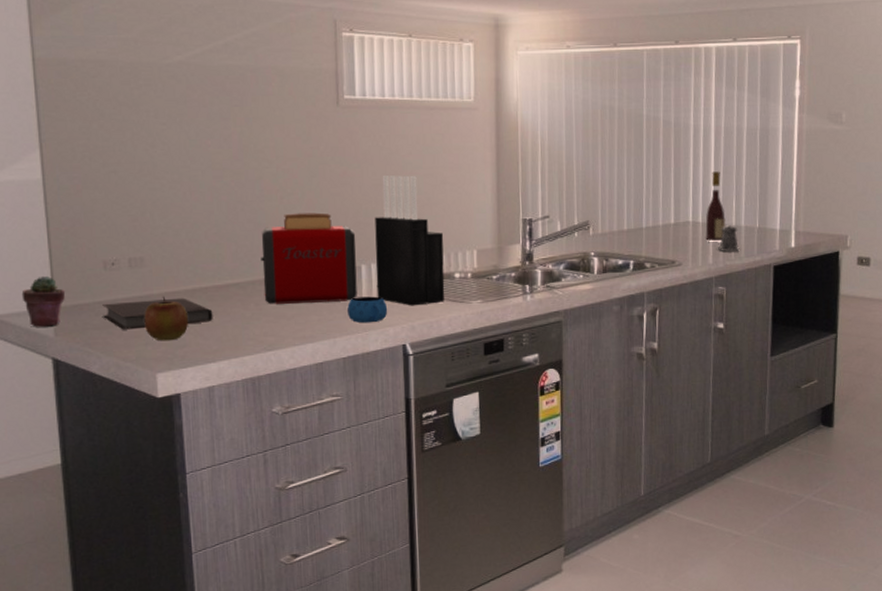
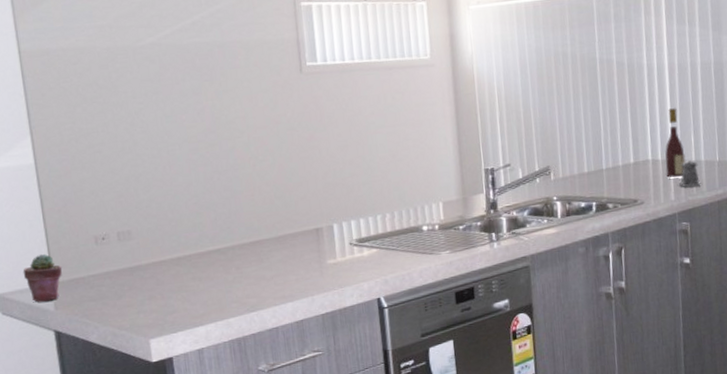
notebook: present [102,298,213,330] -> none [96,266,198,300]
apple: present [144,296,188,341] -> none [134,265,176,309]
toaster: present [261,212,357,304] -> none [237,176,331,268]
mug: present [347,296,388,323] -> none [323,253,361,280]
knife block: present [375,175,445,306] -> none [343,134,415,261]

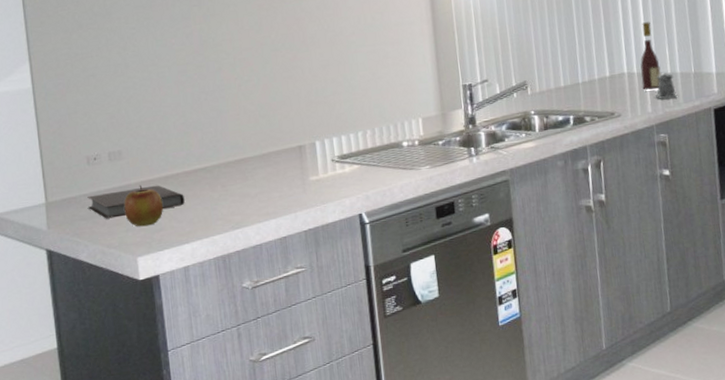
potted succulent: present [23,254,63,303] -> none [18,174,56,222]
notebook: none [96,266,198,300] -> present [87,185,185,219]
apple: none [134,265,176,309] -> present [124,184,163,227]

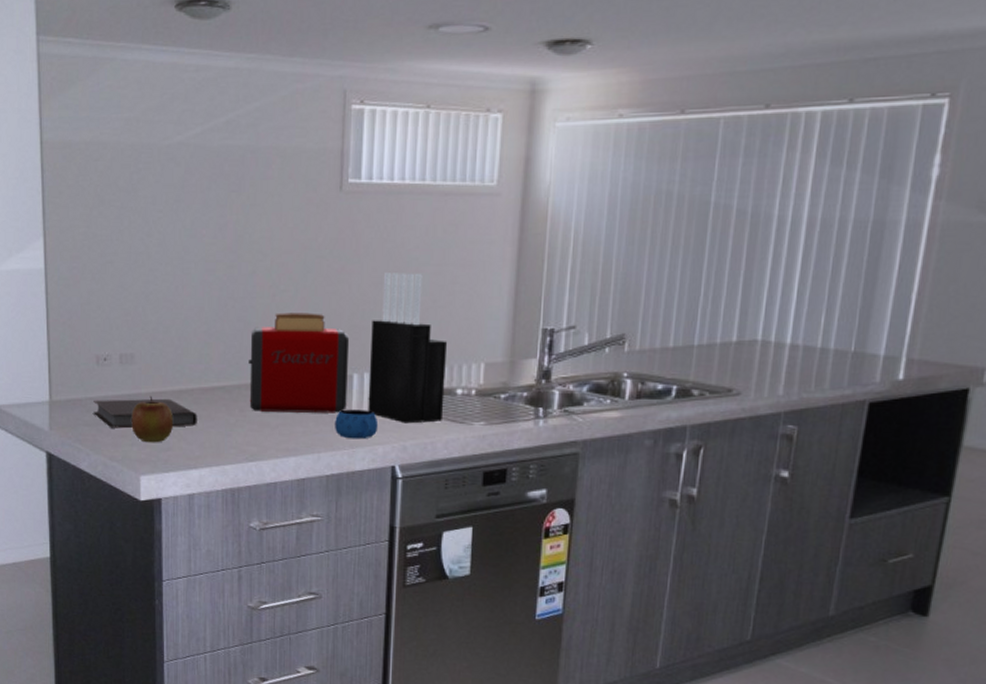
toaster: none [223,96,314,185] -> present [248,313,350,413]
mug: none [305,169,343,197] -> present [335,409,379,439]
knife block: none [325,54,395,177] -> present [368,273,448,424]
wine bottle: present [640,22,661,90] -> none [777,277,808,368]
pepper shaker: present [656,73,678,100] -> none [793,347,824,382]

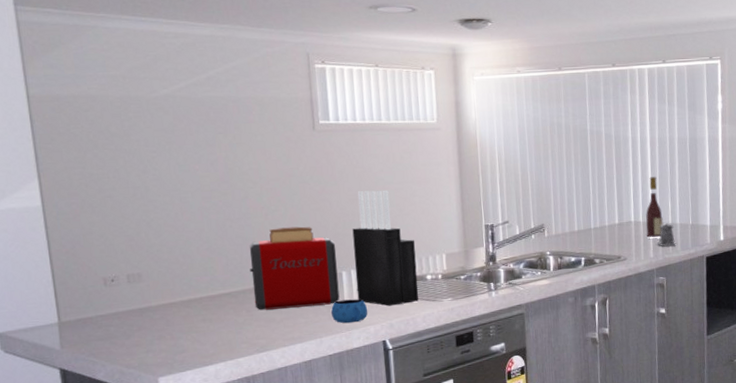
notebook: present [93,398,197,429] -> none [104,308,209,340]
apple: present [131,395,173,443] -> none [144,307,186,348]
wine bottle: none [777,277,808,368] -> present [645,177,663,238]
pepper shaker: none [793,347,824,382] -> present [657,223,676,247]

